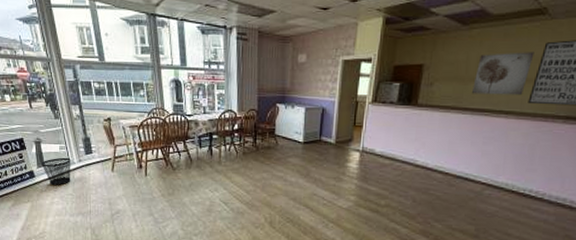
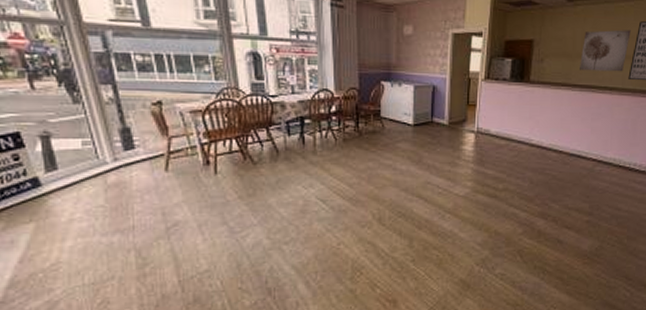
wastebasket: present [41,157,71,185] -> none [52,156,102,195]

